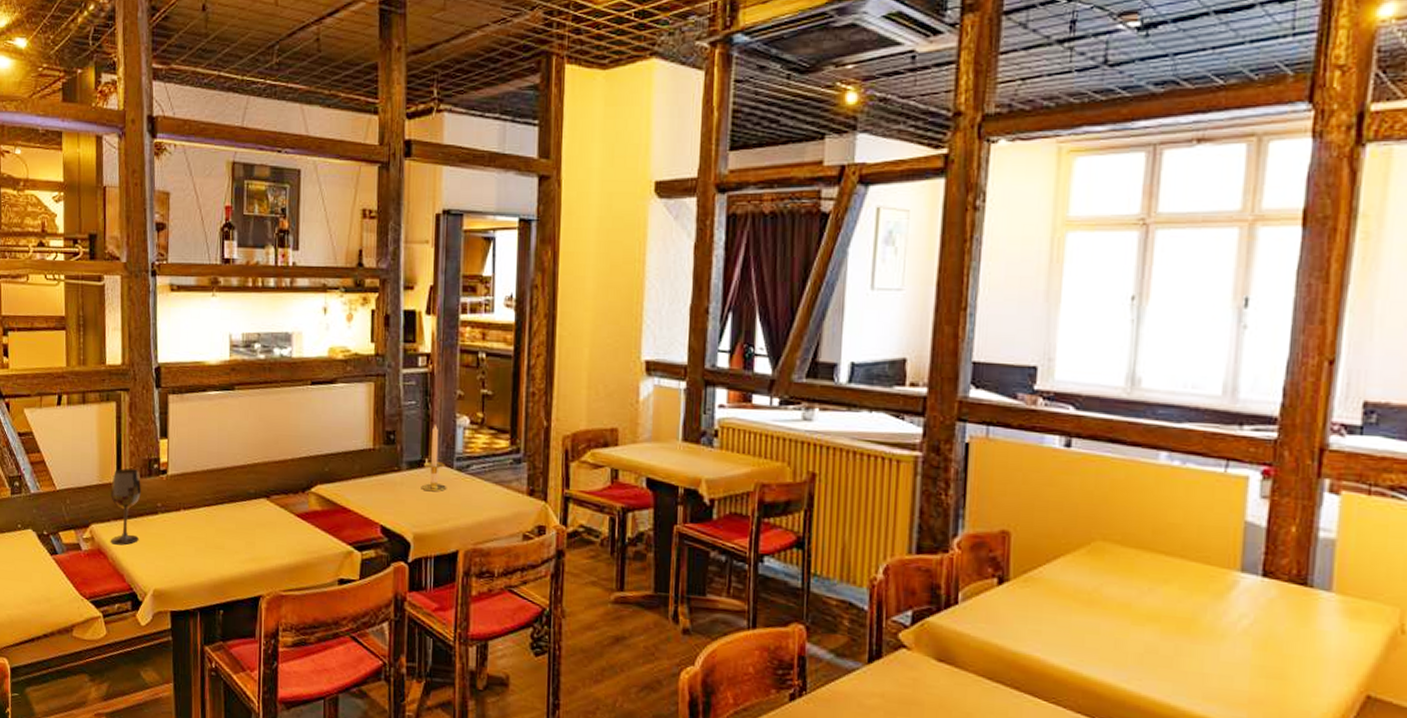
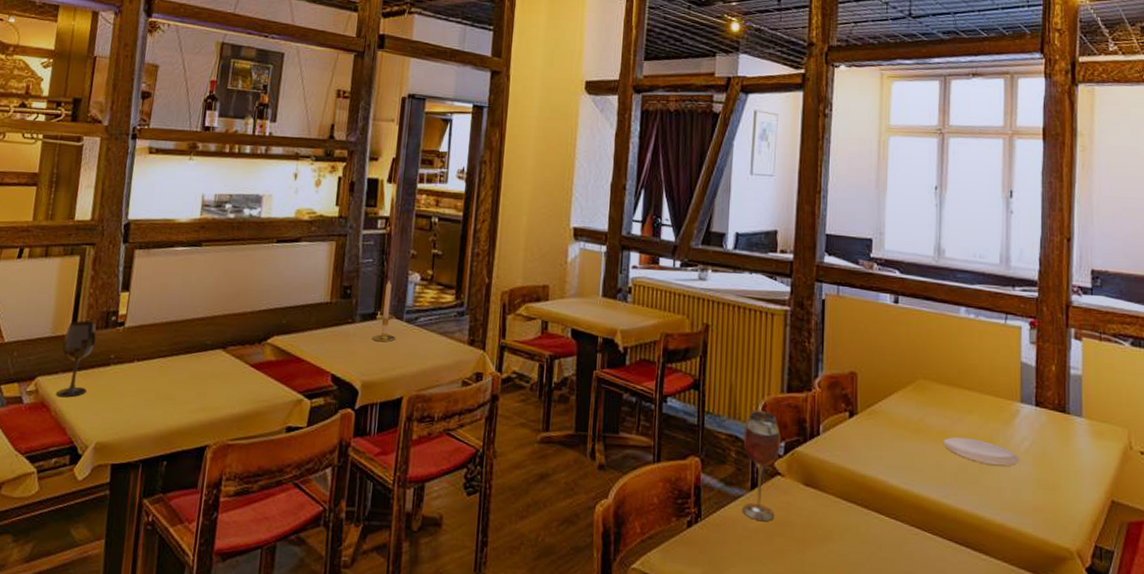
wineglass: none [858,573,908,698] -> present [743,410,782,521]
plate: none [1125,611,1235,650] -> present [943,436,1020,468]

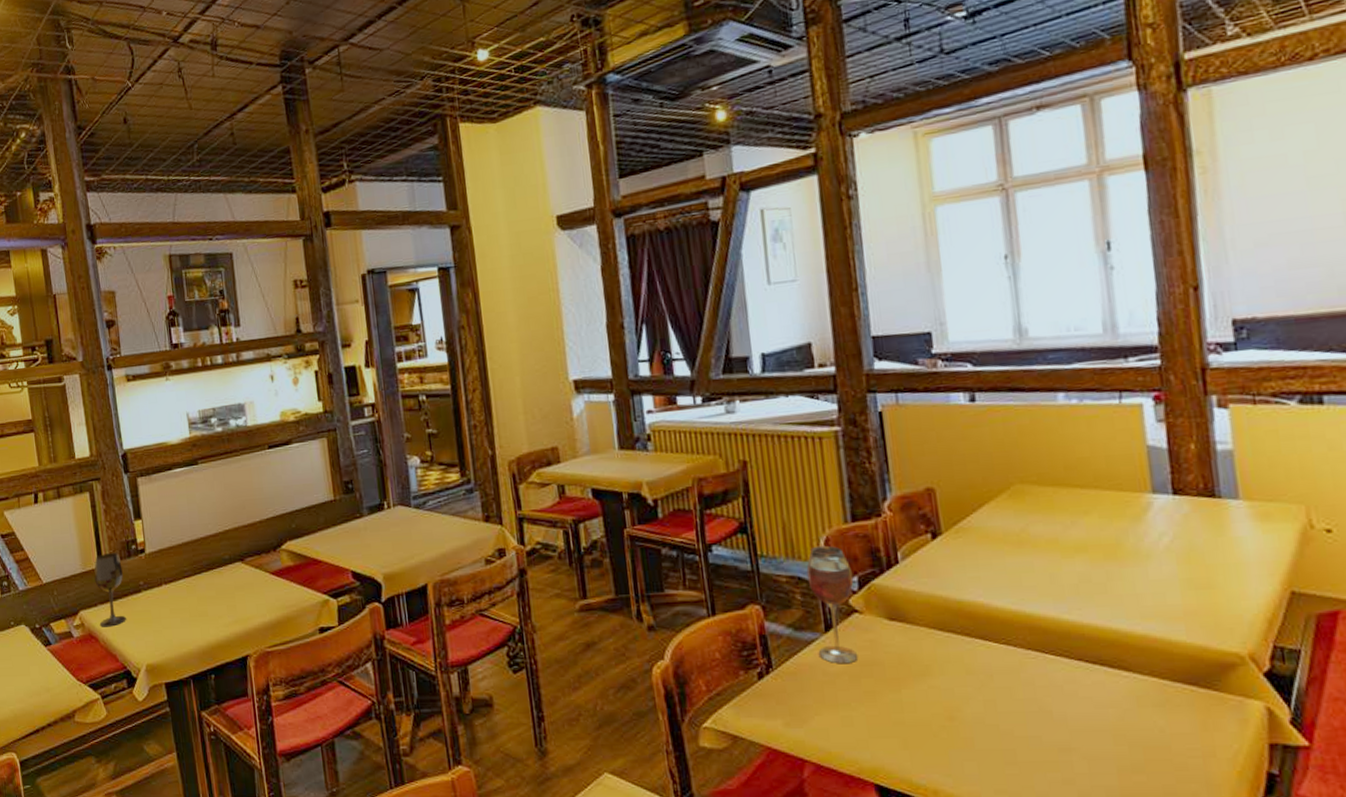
candle: present [372,280,396,343] -> none [383,468,407,532]
plate: present [943,436,1020,468] -> none [1055,542,1160,571]

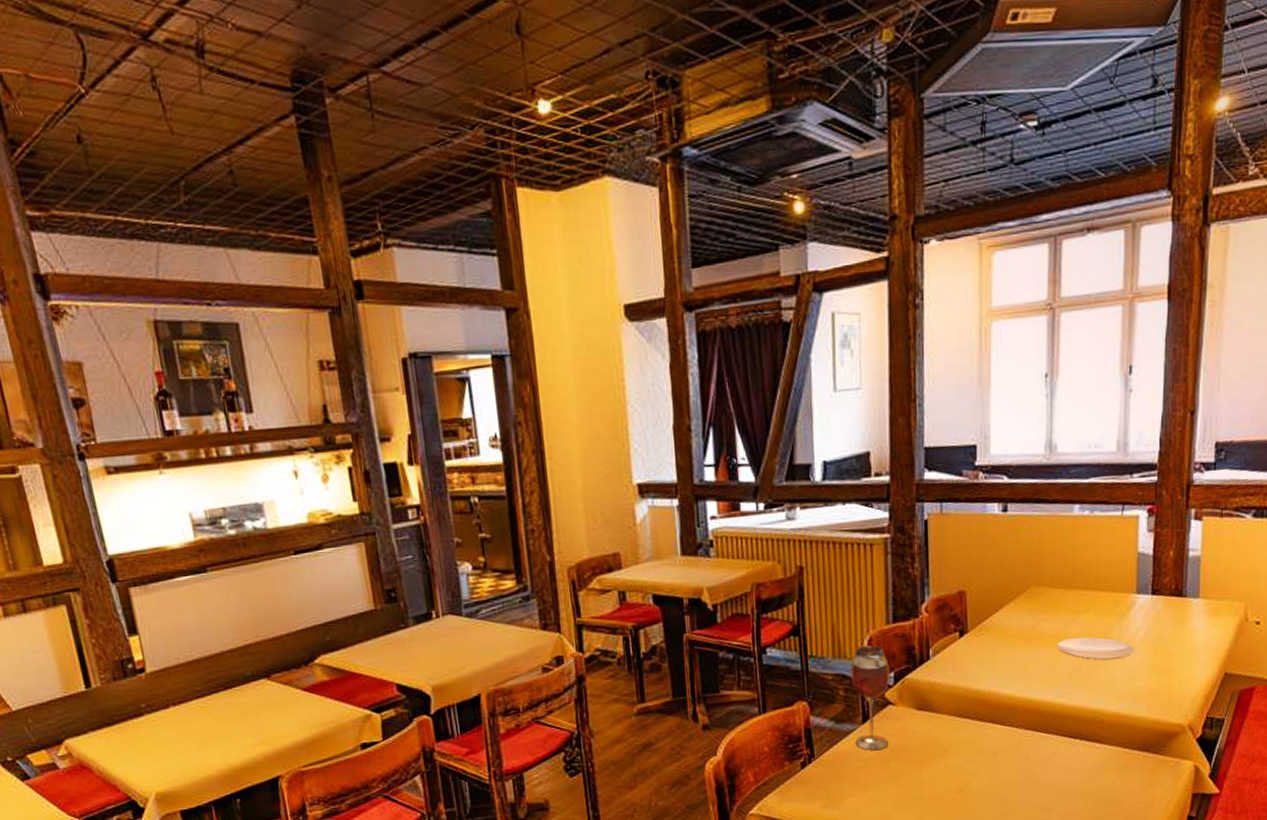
wine glass: present [94,552,126,627] -> none [80,672,126,756]
plate: none [1055,542,1160,571] -> present [1057,636,1135,661]

